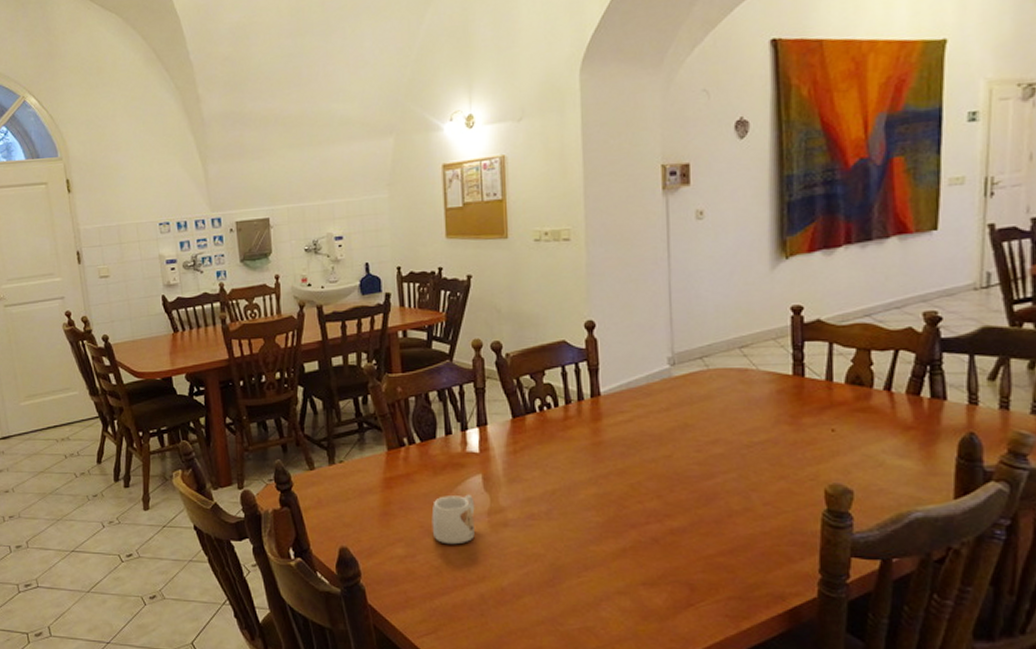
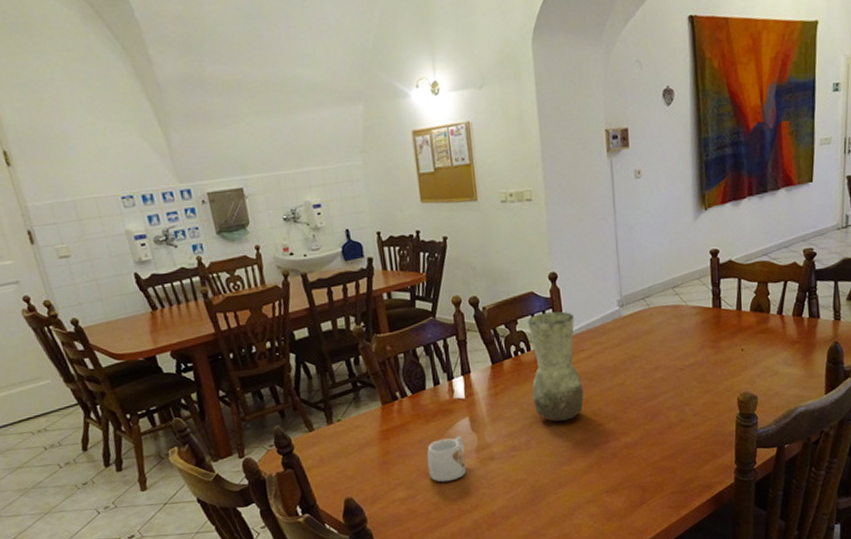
vase: none [556,365,621,492] -> present [527,311,584,422]

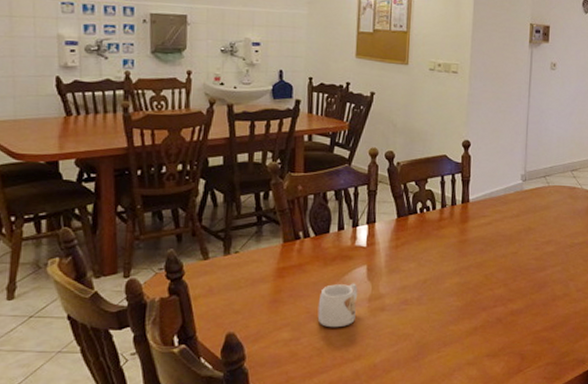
vase: present [527,311,584,422] -> none [430,176,480,281]

